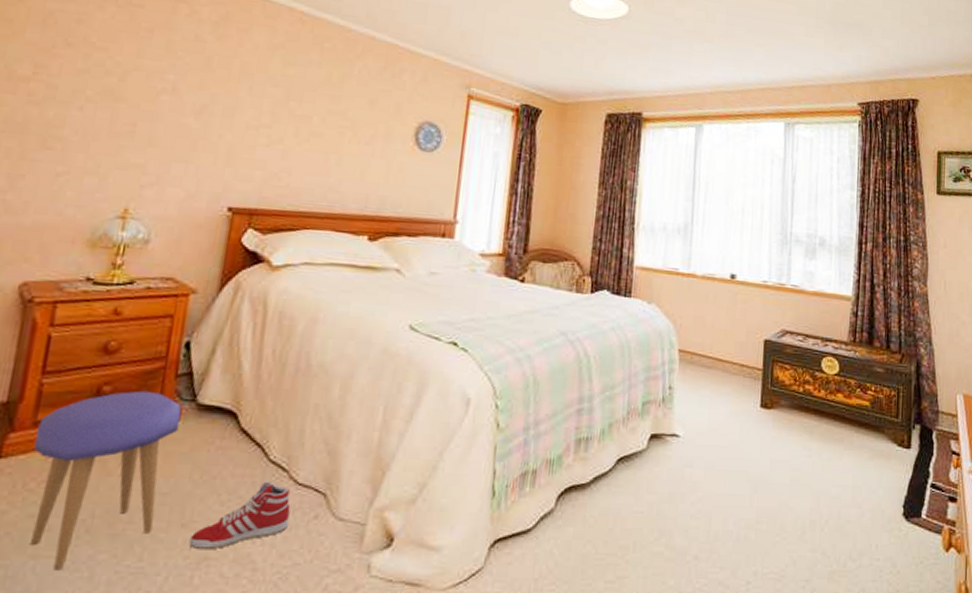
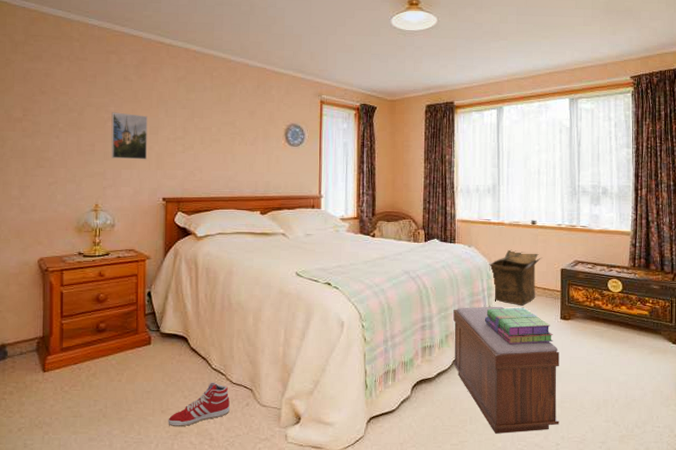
stool: present [31,390,182,570] -> none [64,325,152,441]
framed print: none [158,81,222,152] -> present [111,112,148,160]
bench: none [616,385,757,566] -> present [453,306,559,434]
stack of books: none [662,388,751,440] -> present [484,307,553,345]
cardboard box: none [671,310,743,387] -> present [487,249,543,306]

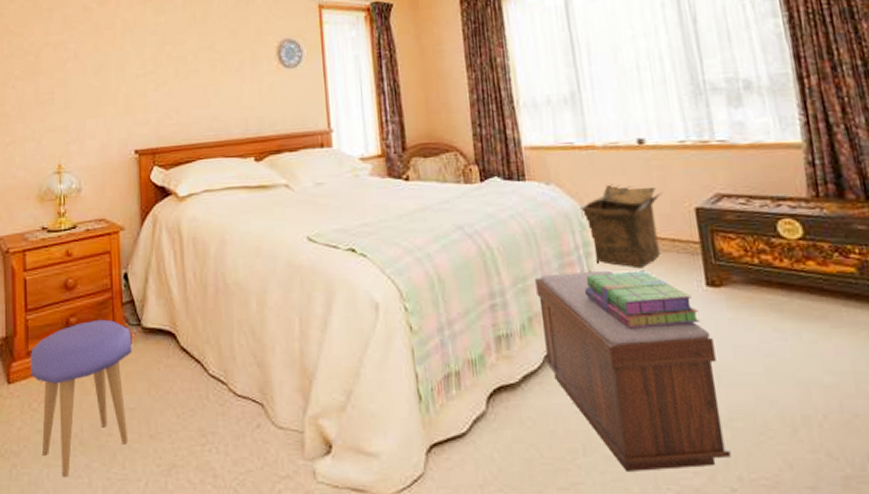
stool: none [64,325,152,441] -> present [30,319,132,477]
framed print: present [111,112,148,160] -> none [71,49,113,106]
sneaker: present [168,382,230,427] -> none [158,394,236,459]

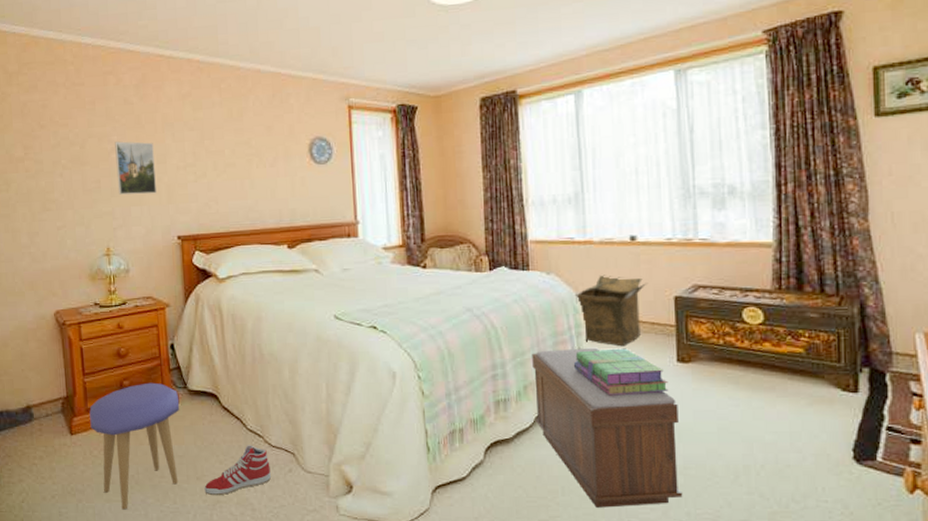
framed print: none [71,49,113,106] -> present [115,141,156,195]
sneaker: none [158,394,236,459] -> present [204,445,271,496]

